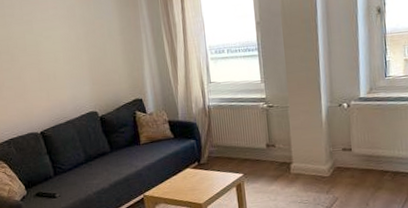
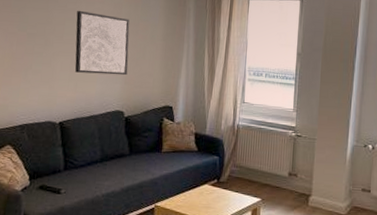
wall art: none [34,19,94,82] -> present [75,10,130,76]

